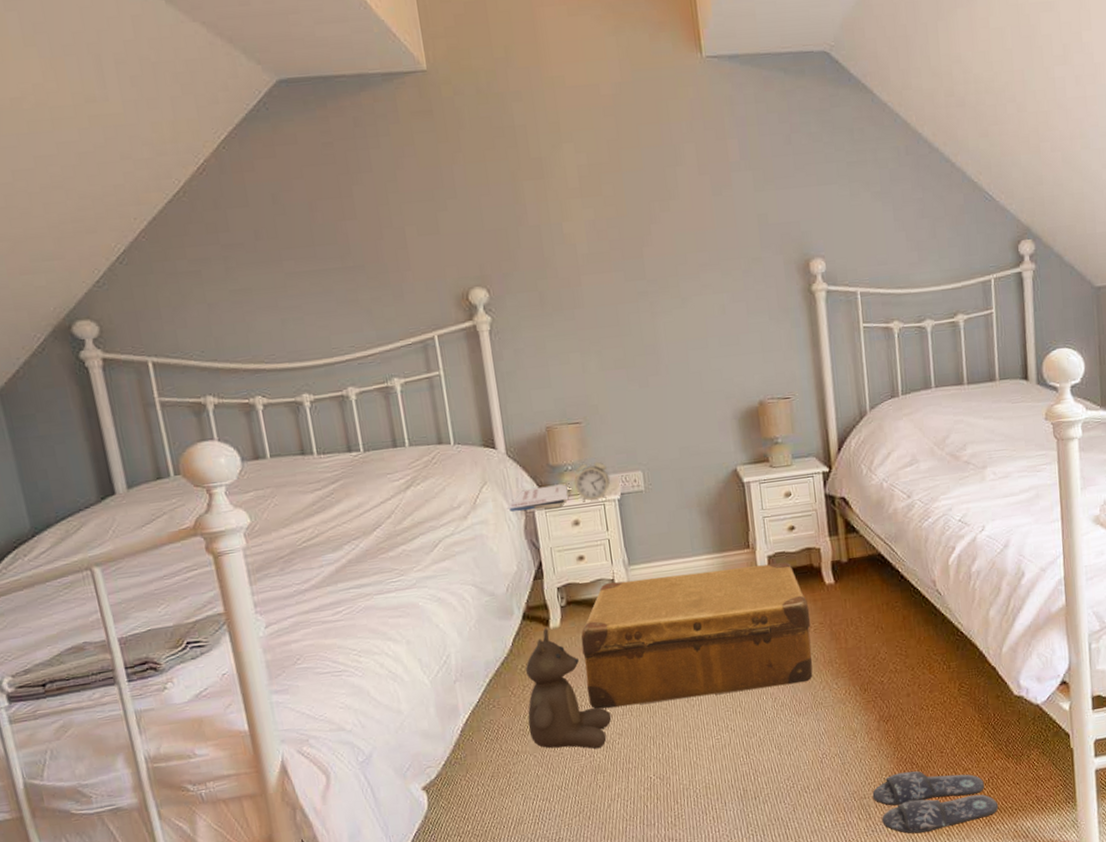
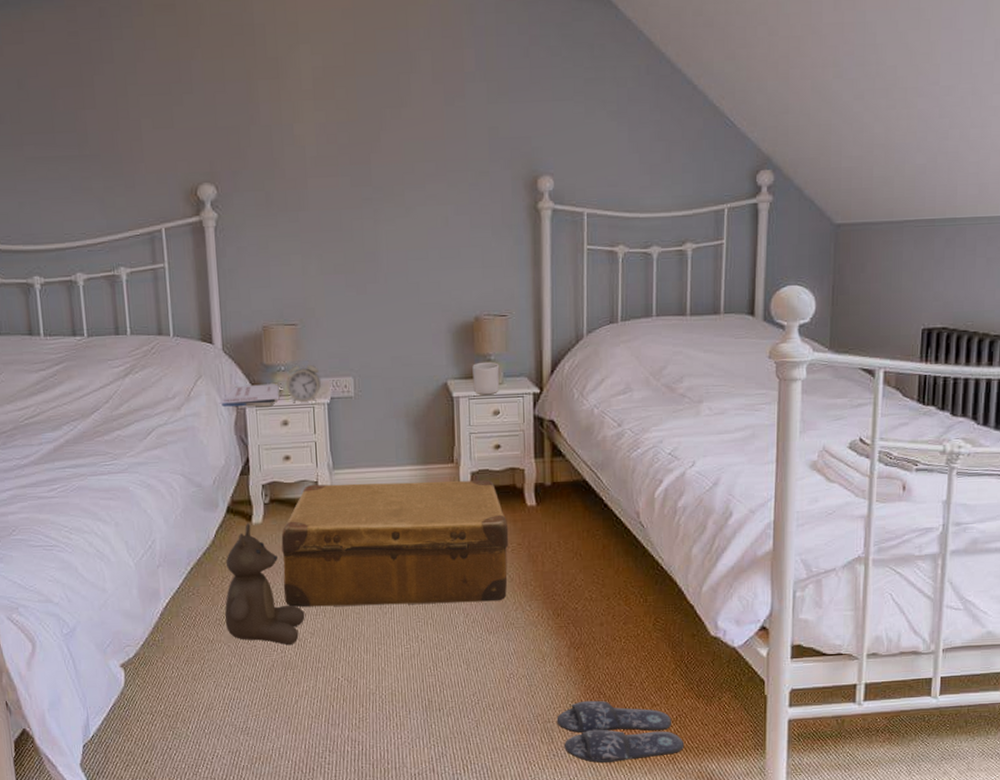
mug: none [760,444,789,478] -> present [472,361,500,395]

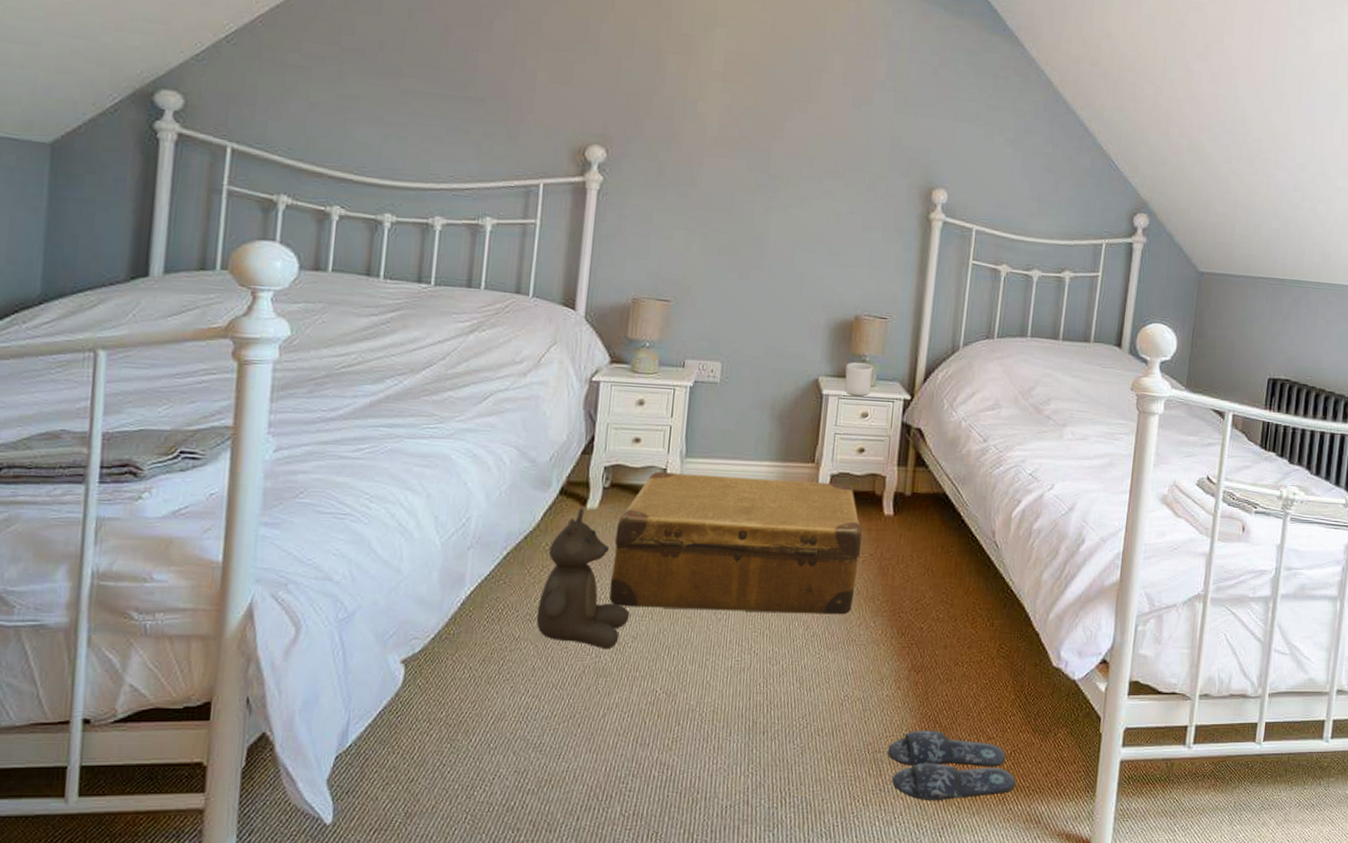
books: present [219,384,284,407] -> none [571,357,646,383]
alarm clock: present [286,359,321,403] -> none [648,337,686,383]

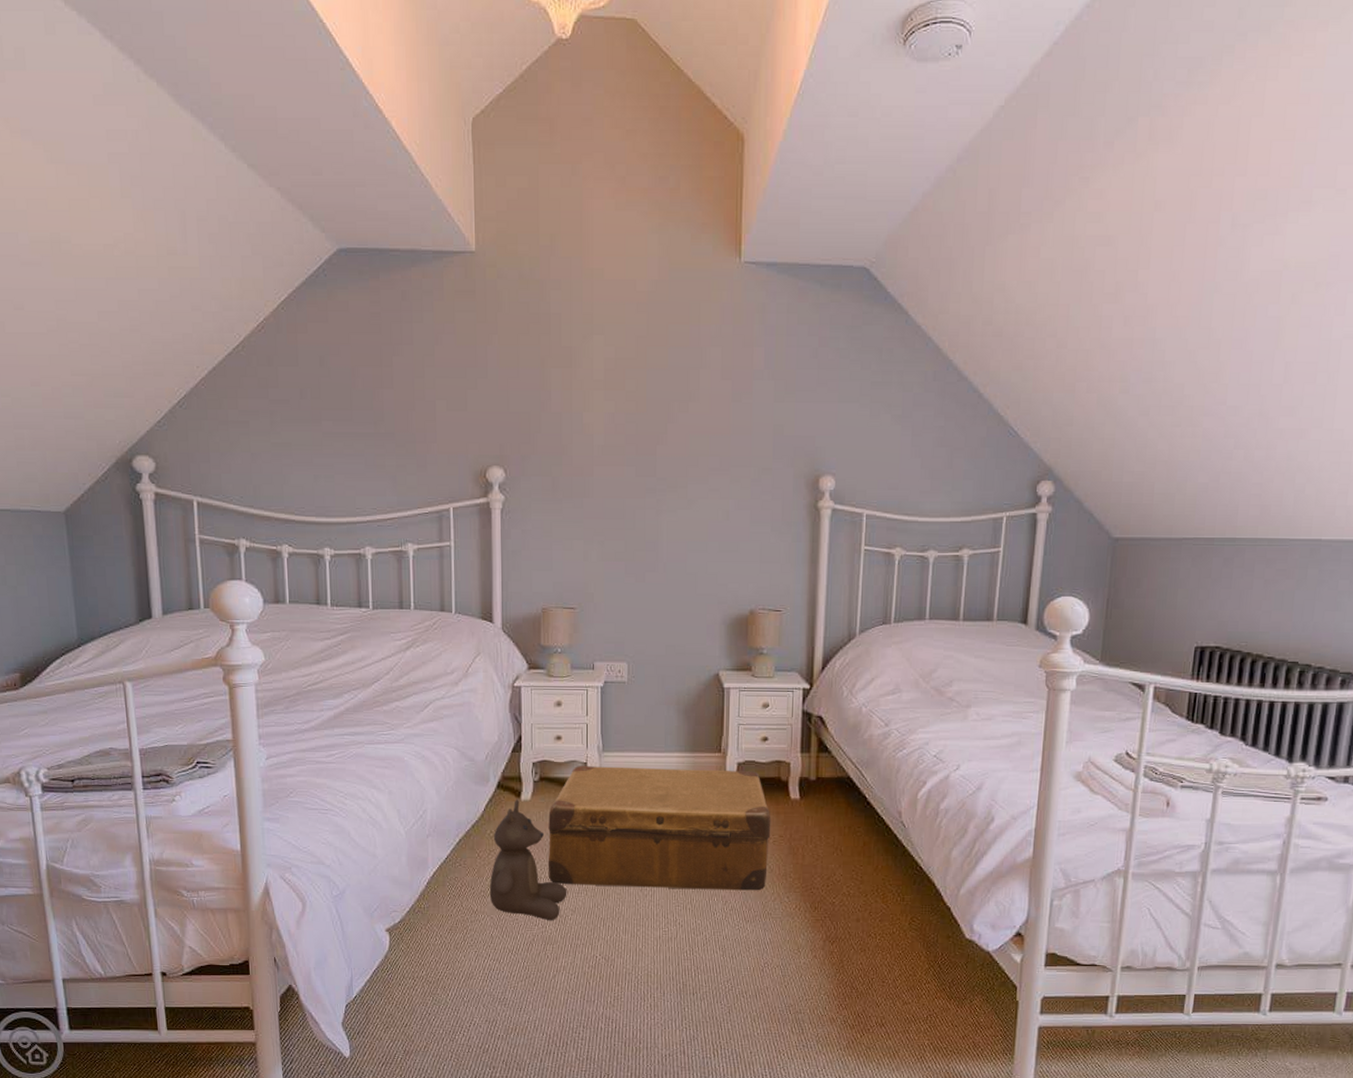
mug: present [844,362,874,396] -> none [744,655,772,688]
slippers: present [887,730,1016,800] -> none [808,994,934,1057]

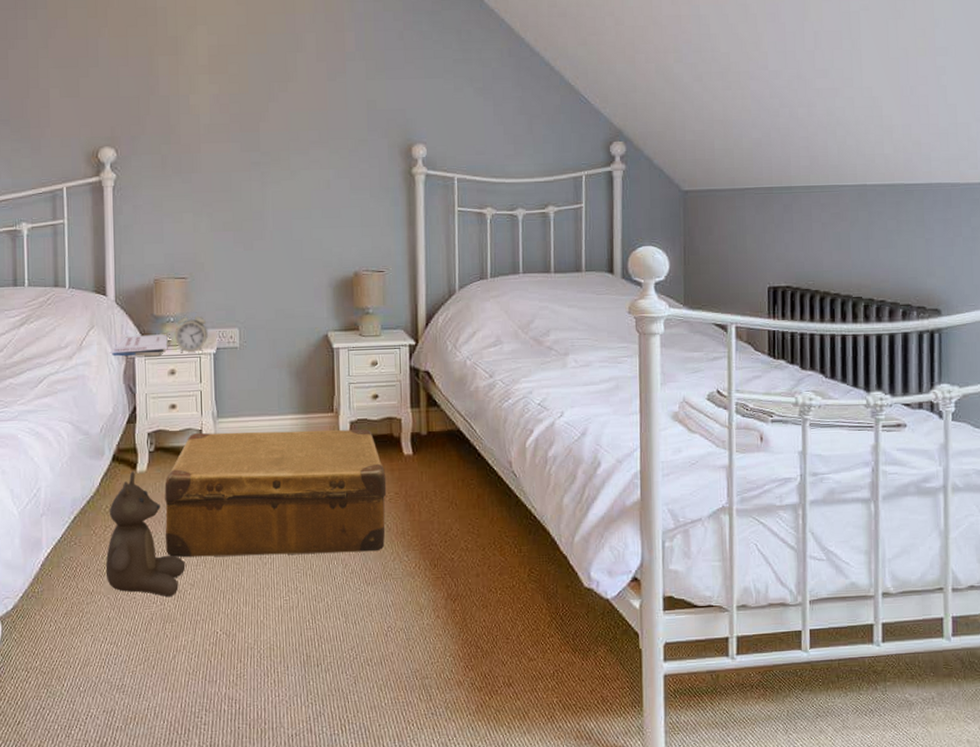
books: none [495,664,560,686] -> present [109,334,173,357]
alarm clock: none [562,642,595,685] -> present [175,311,208,353]

